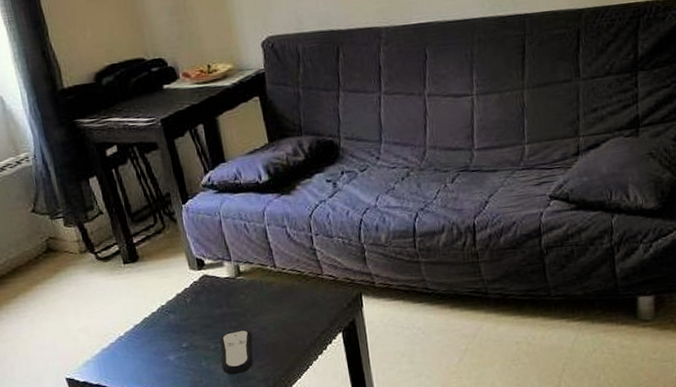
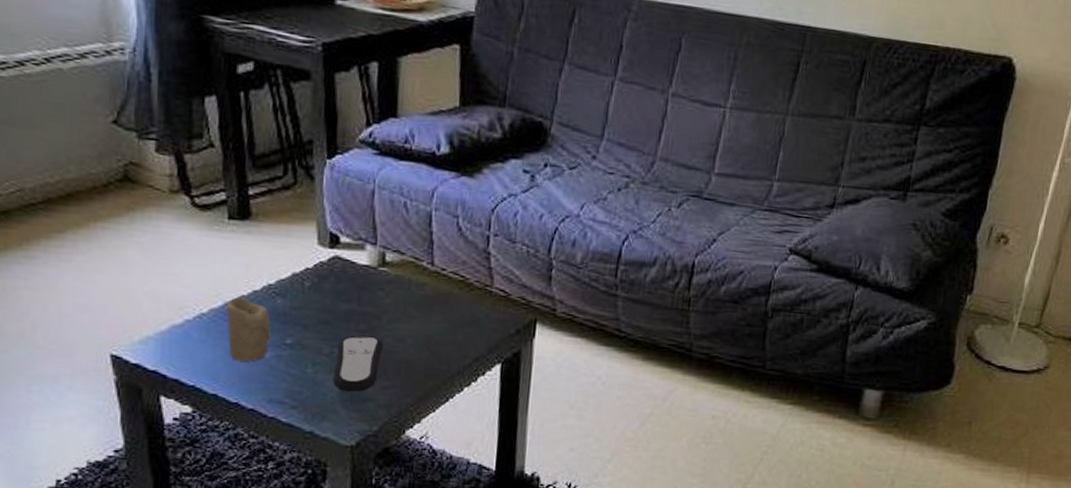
candle: none [135,319,172,367] -> present [226,297,272,362]

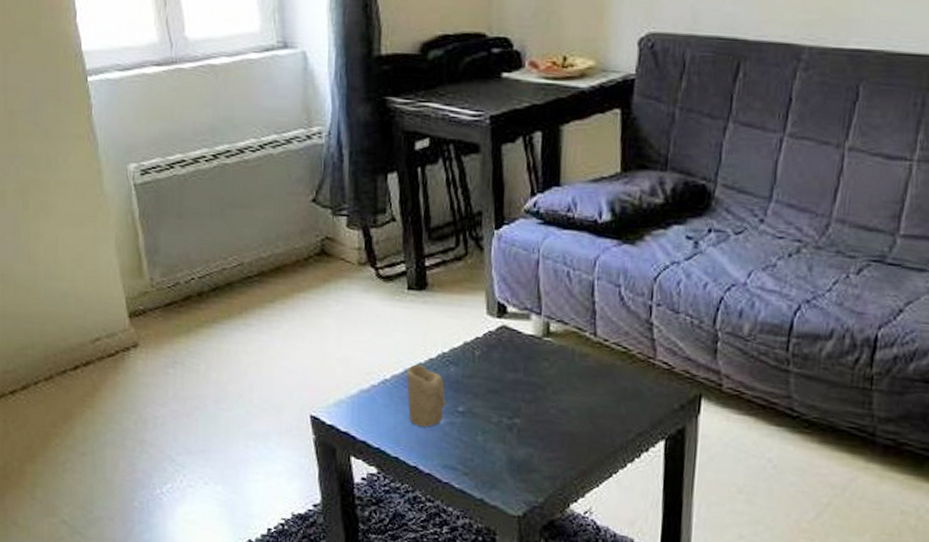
remote control: present [333,335,383,392] -> none [501,405,548,462]

